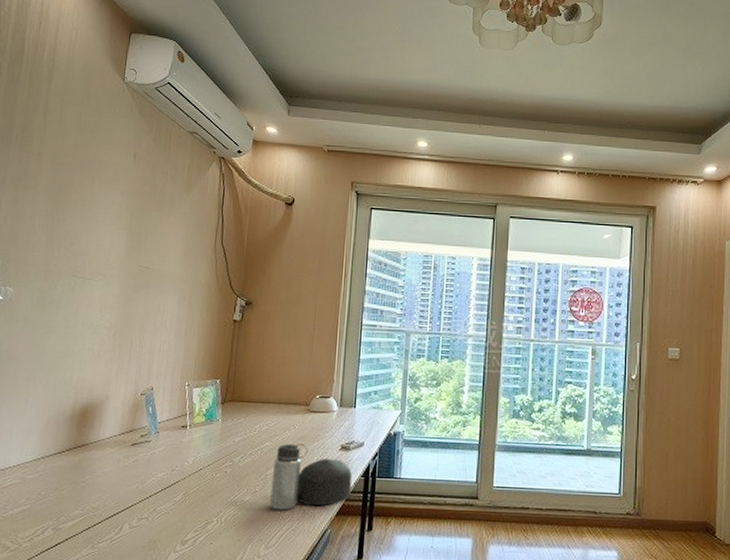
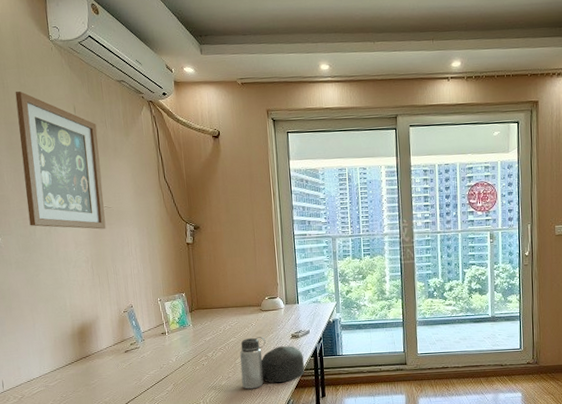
wall art: none [51,129,156,293] -> present [15,91,106,230]

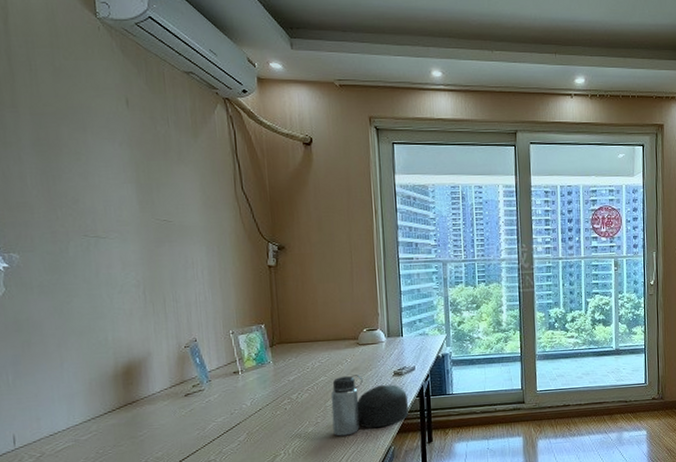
wall art: present [15,91,106,230] -> none [46,75,165,247]

